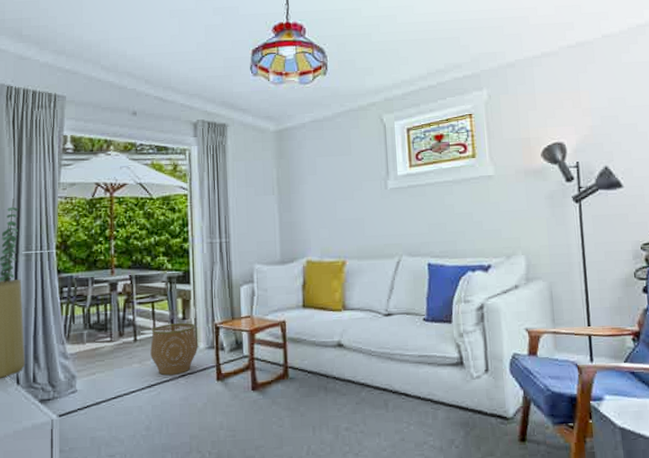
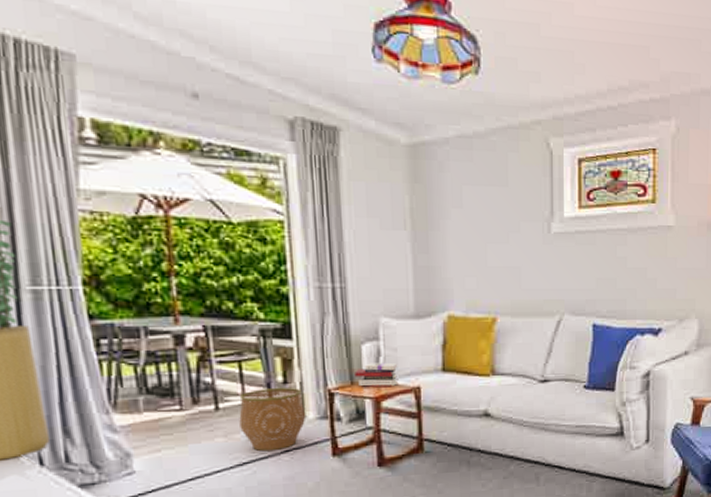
books: none [235,301,268,322] -> present [355,362,398,388]

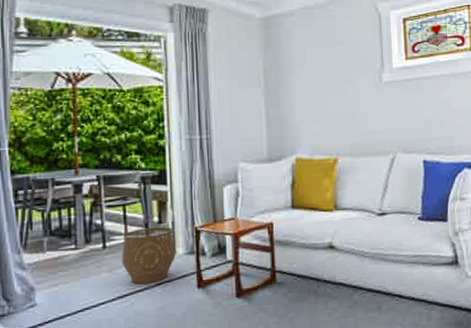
books: present [355,362,398,388] -> none [217,201,254,225]

